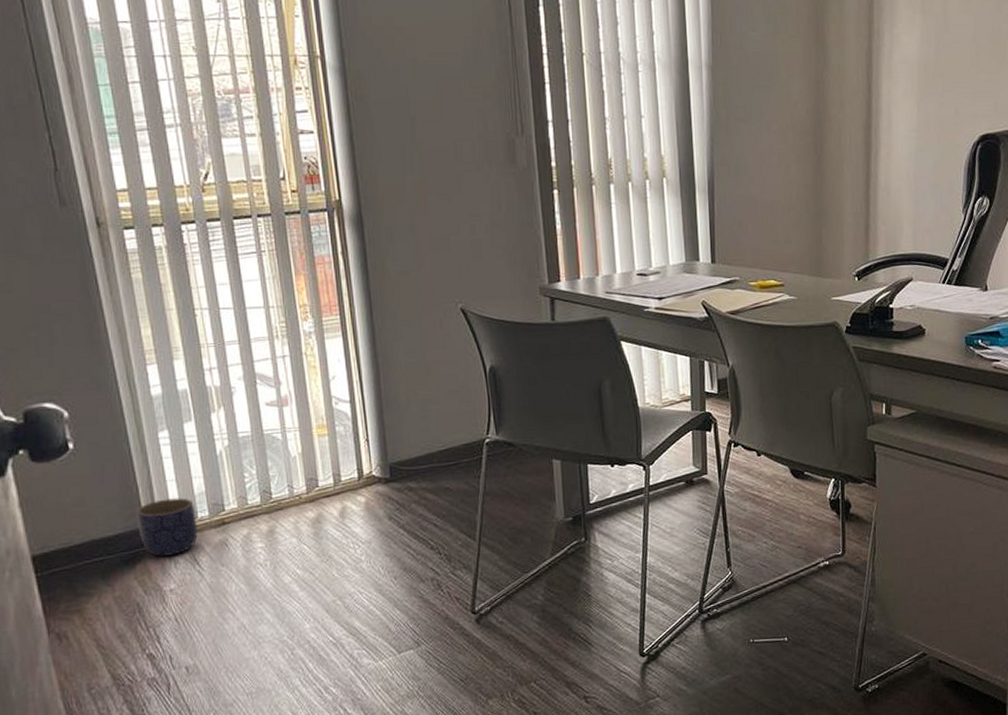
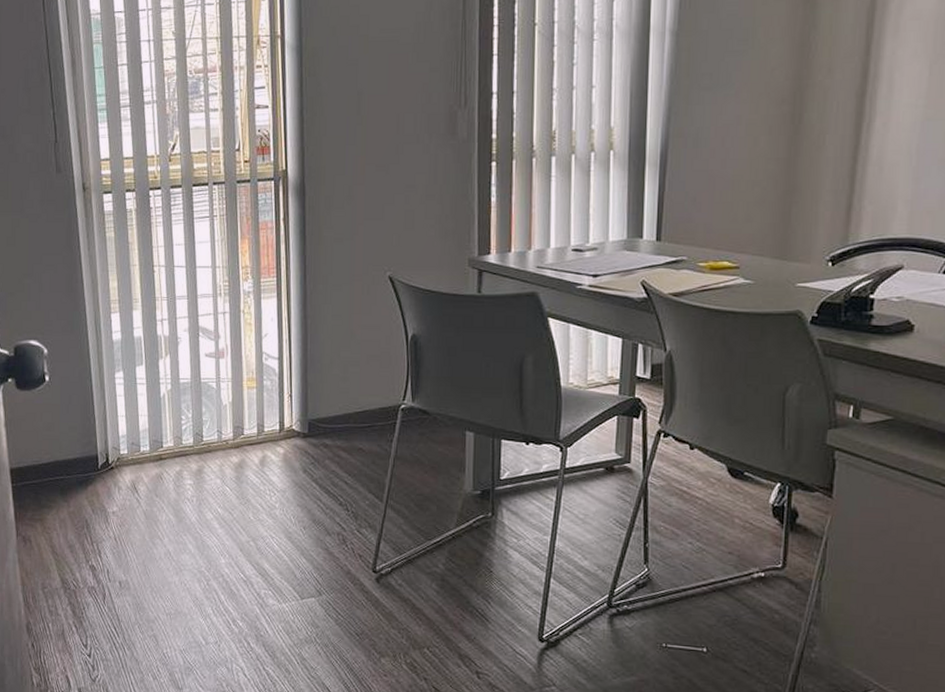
planter: present [137,498,198,556] -> none [92,432,139,482]

